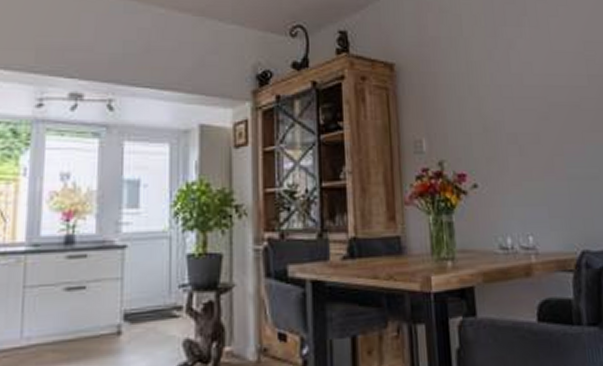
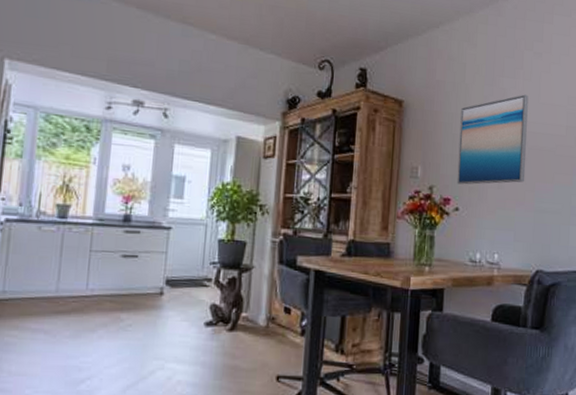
wall art: none [463,43,551,156] -> present [457,94,529,185]

